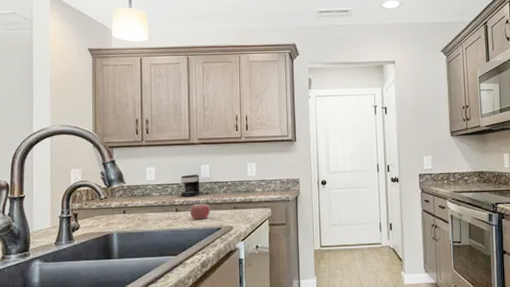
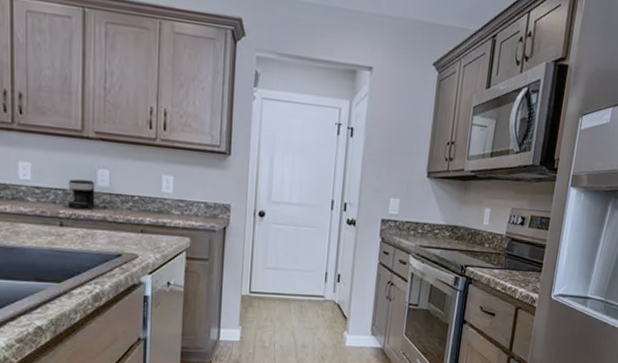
fruit: present [189,200,211,220] -> none [79,215,109,241]

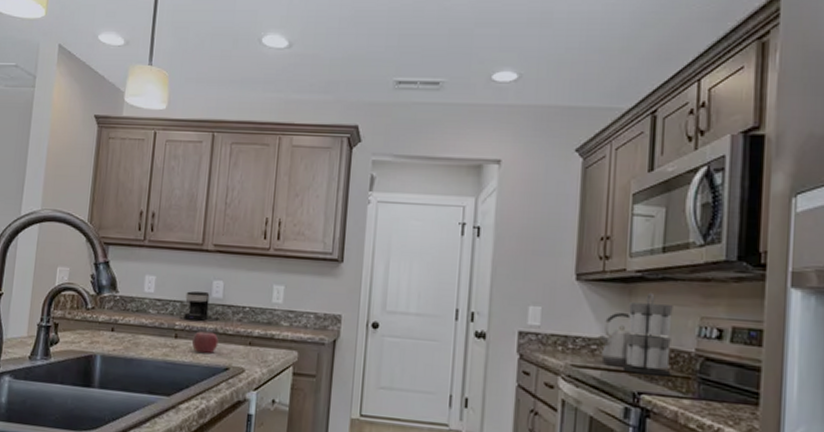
fruit: none [79,215,109,241] -> present [191,327,219,353]
kettle: none [440,203,469,247] -> present [597,312,639,368]
spice rack: none [455,188,494,253] -> present [622,292,673,377]

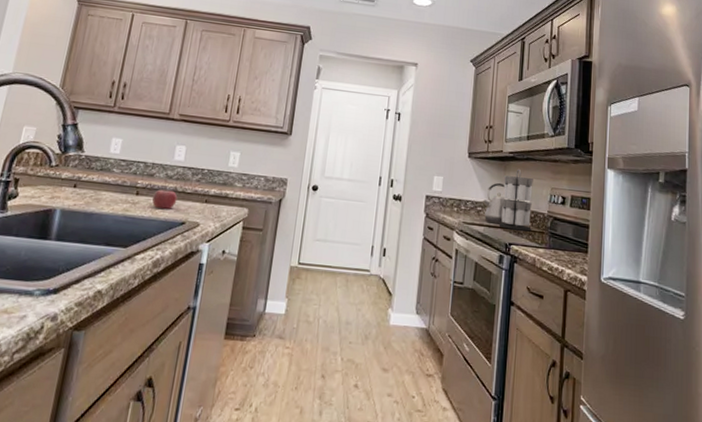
coffee maker: present [180,291,218,323] -> none [143,154,178,182]

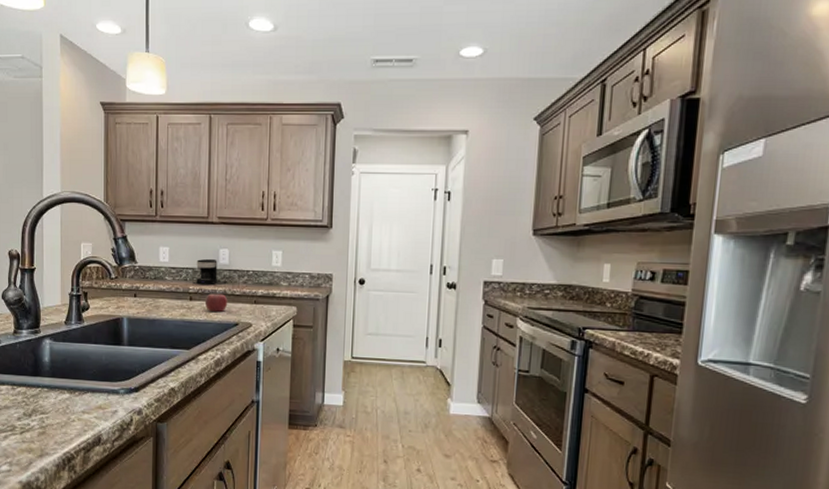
coffee maker: none [143,154,178,182] -> present [194,258,226,286]
kettle: present [482,182,510,225] -> none [550,261,585,308]
spice rack: present [499,168,533,232] -> none [570,243,614,314]

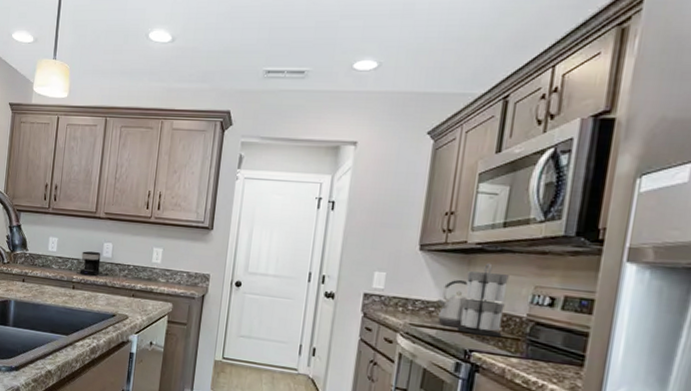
fruit: present [204,289,228,312] -> none [85,280,108,302]
kettle: none [550,261,585,308] -> present [435,279,474,328]
spice rack: none [570,243,614,314] -> present [456,262,509,338]

